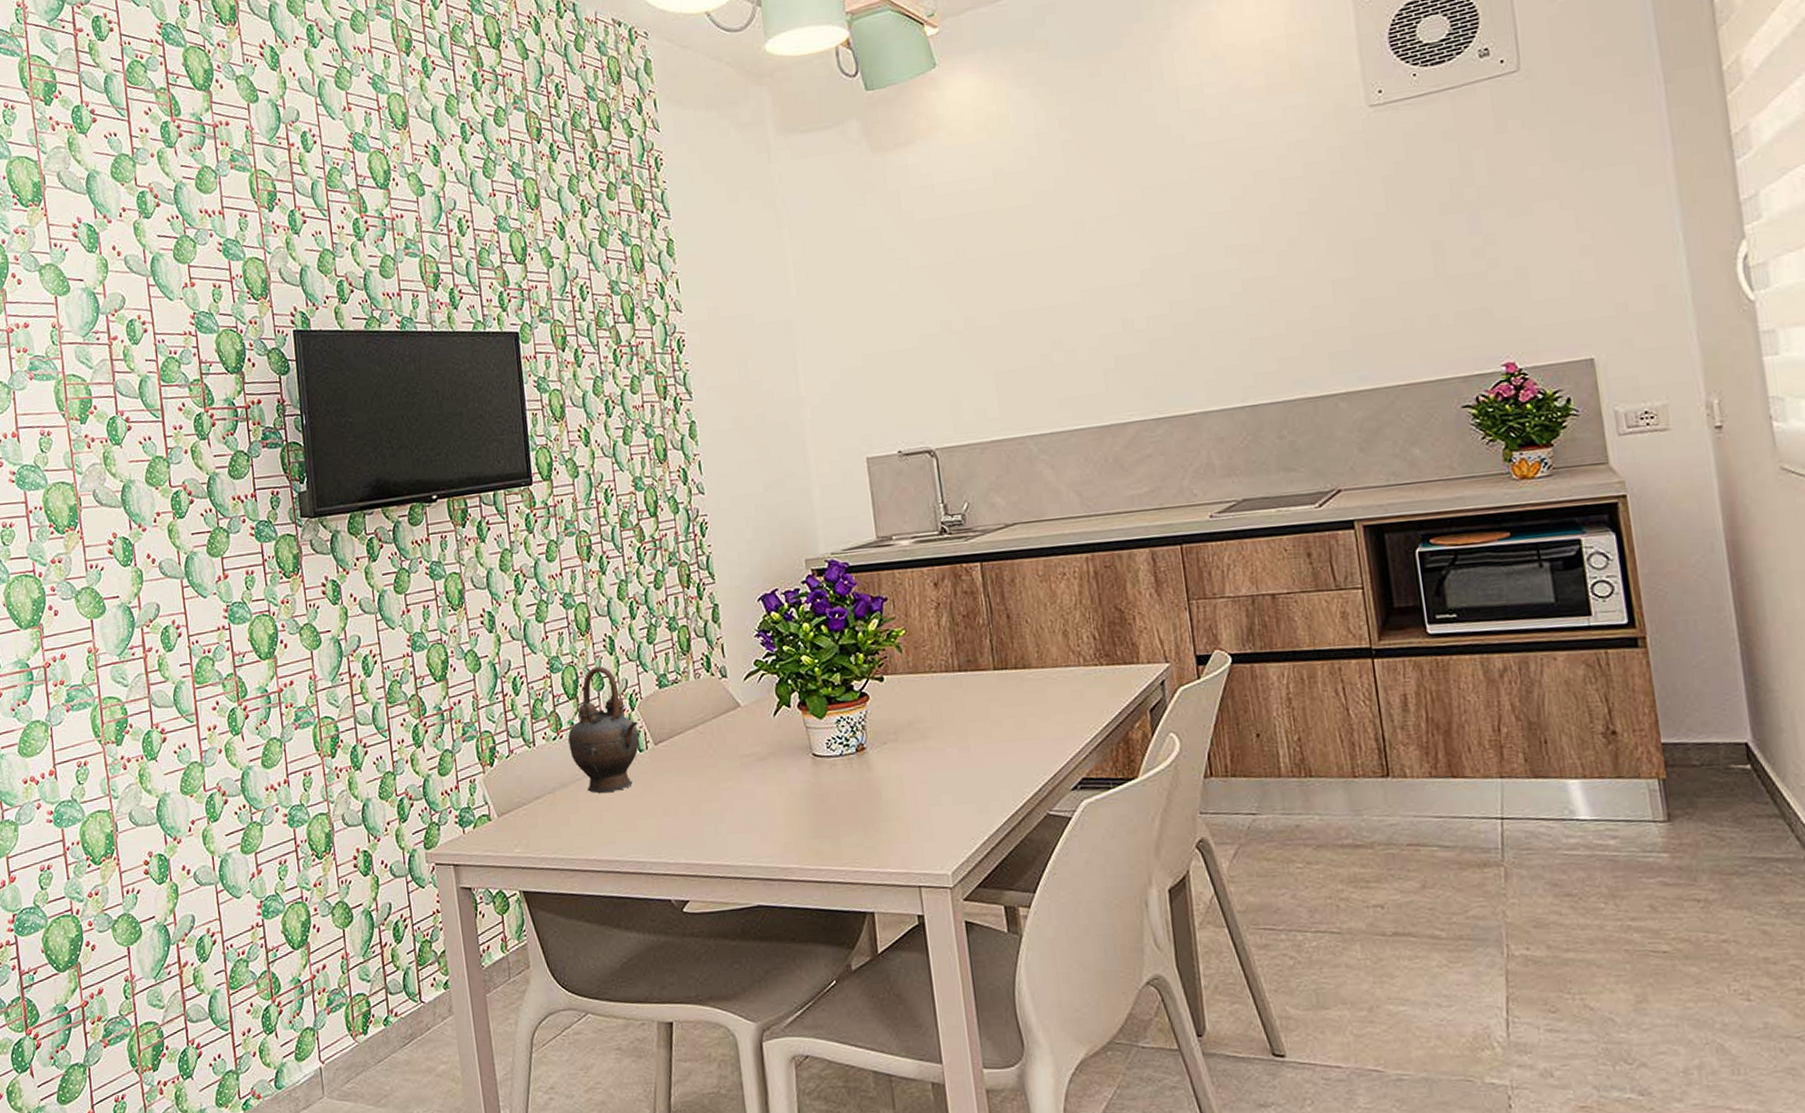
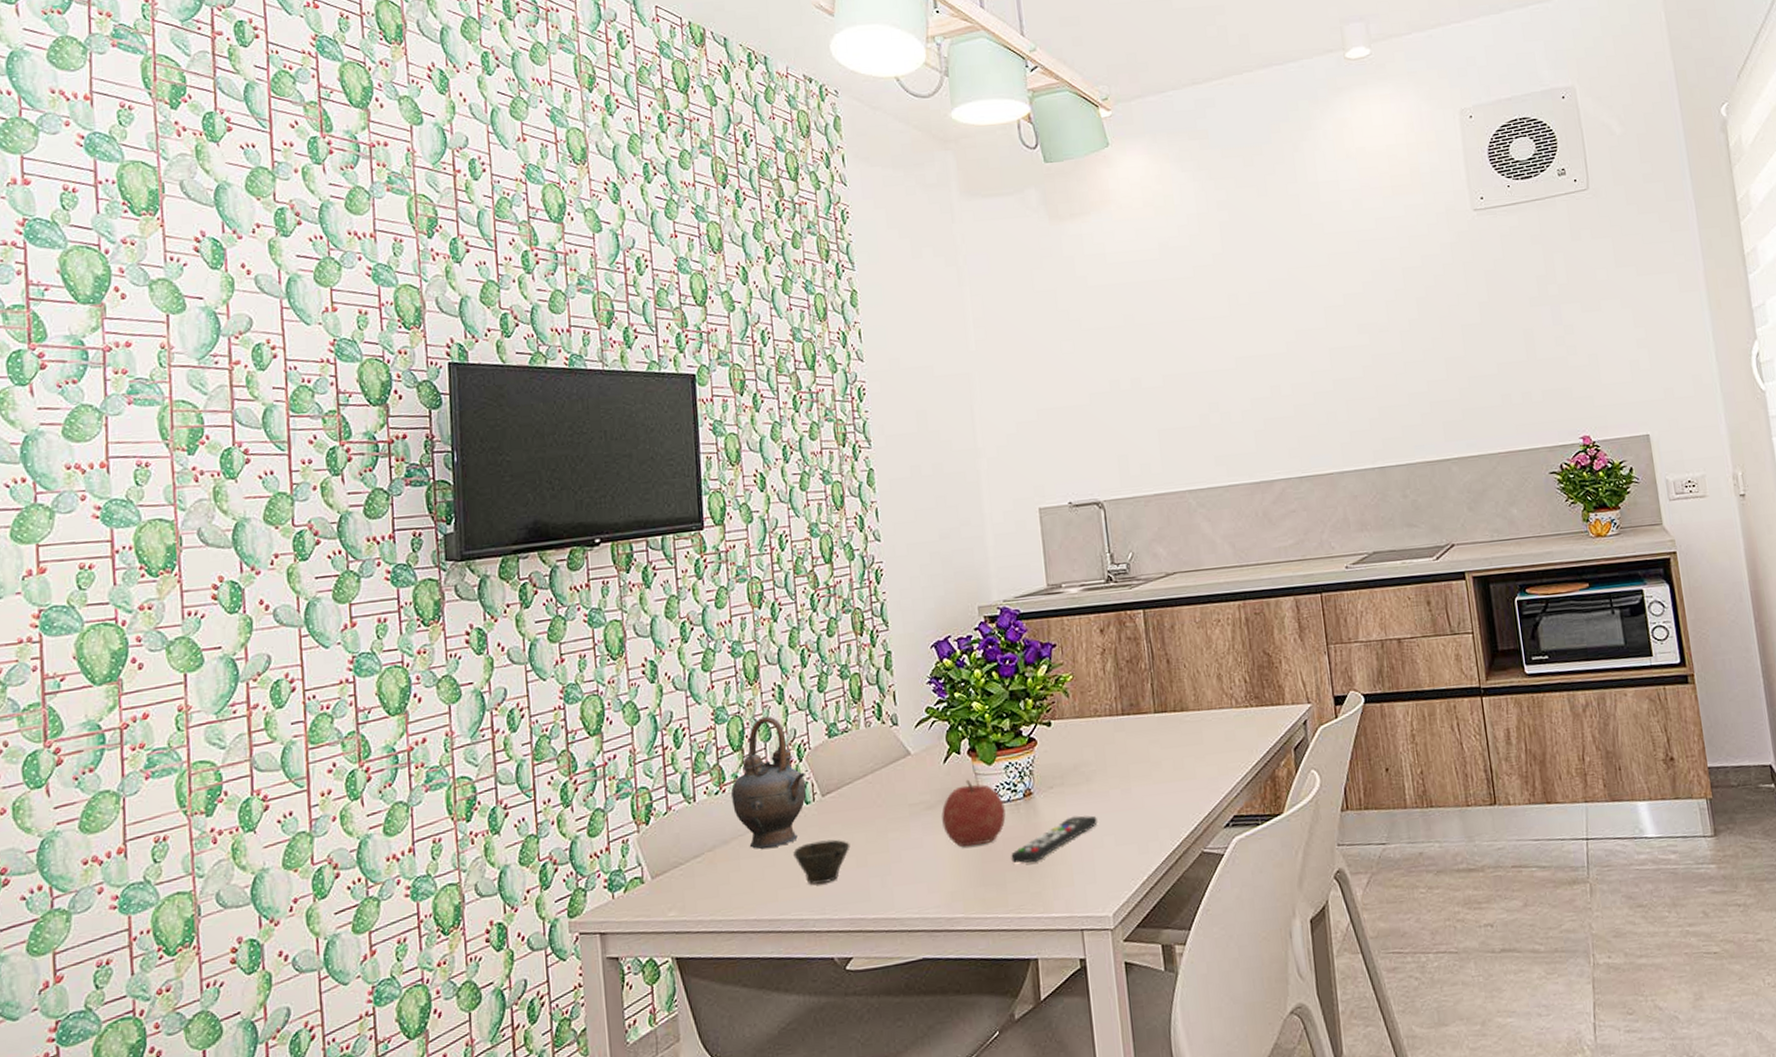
cup: none [629,786,684,829] -> present [793,839,850,885]
fruit: none [773,732,838,800] -> present [942,779,1006,847]
remote control: none [844,772,934,818] -> present [1011,815,1098,863]

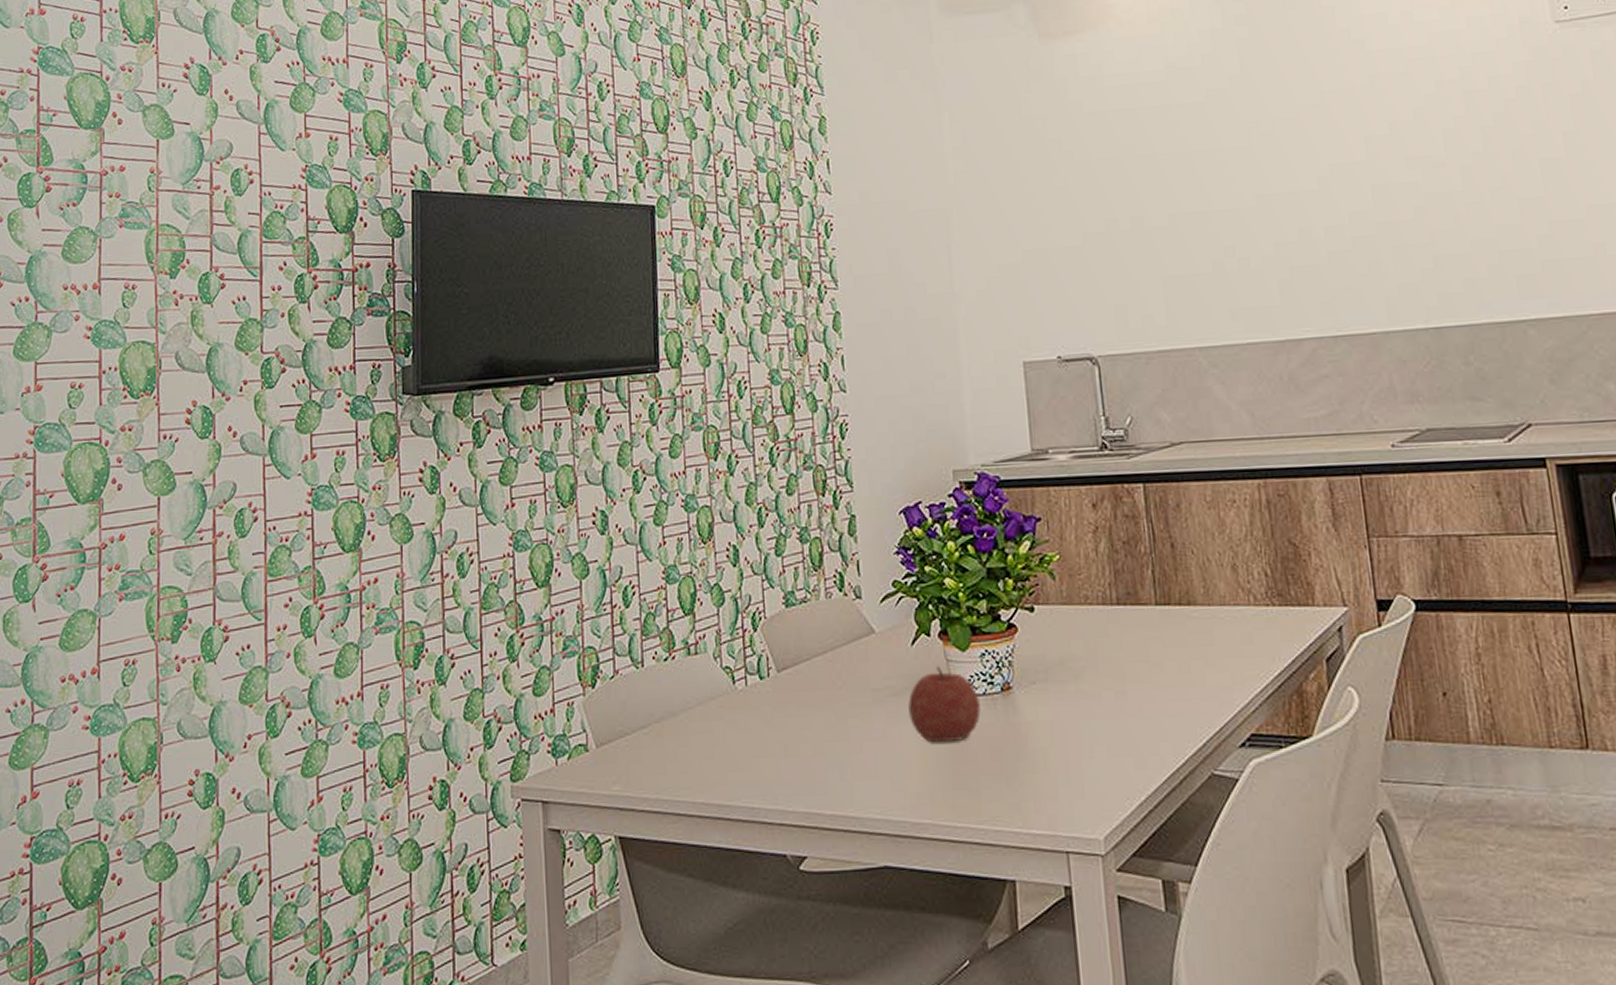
teapot: present [731,716,806,849] -> none [681,578,761,726]
cup: present [793,839,850,885] -> none [745,721,807,770]
remote control: present [1011,815,1098,863] -> none [986,718,1087,769]

